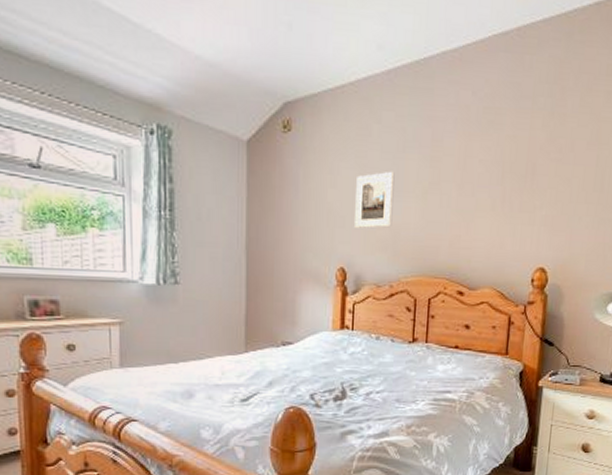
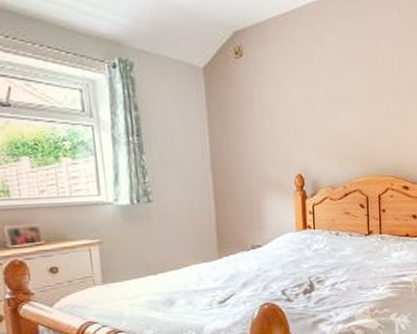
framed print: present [355,171,395,229] -> none [305,85,340,138]

